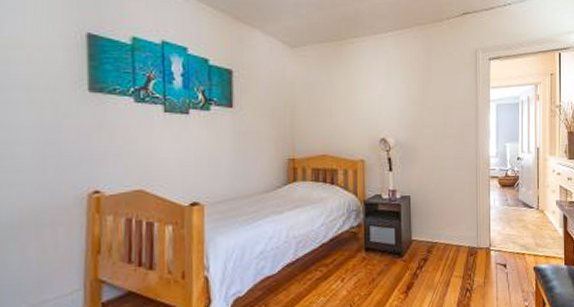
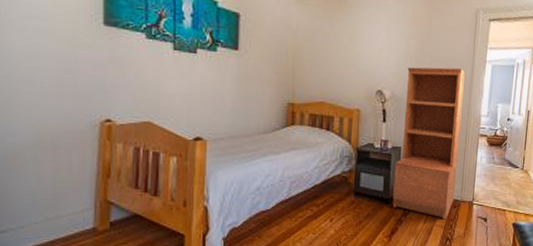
bookshelf: none [405,110,471,269] -> present [392,67,466,220]

